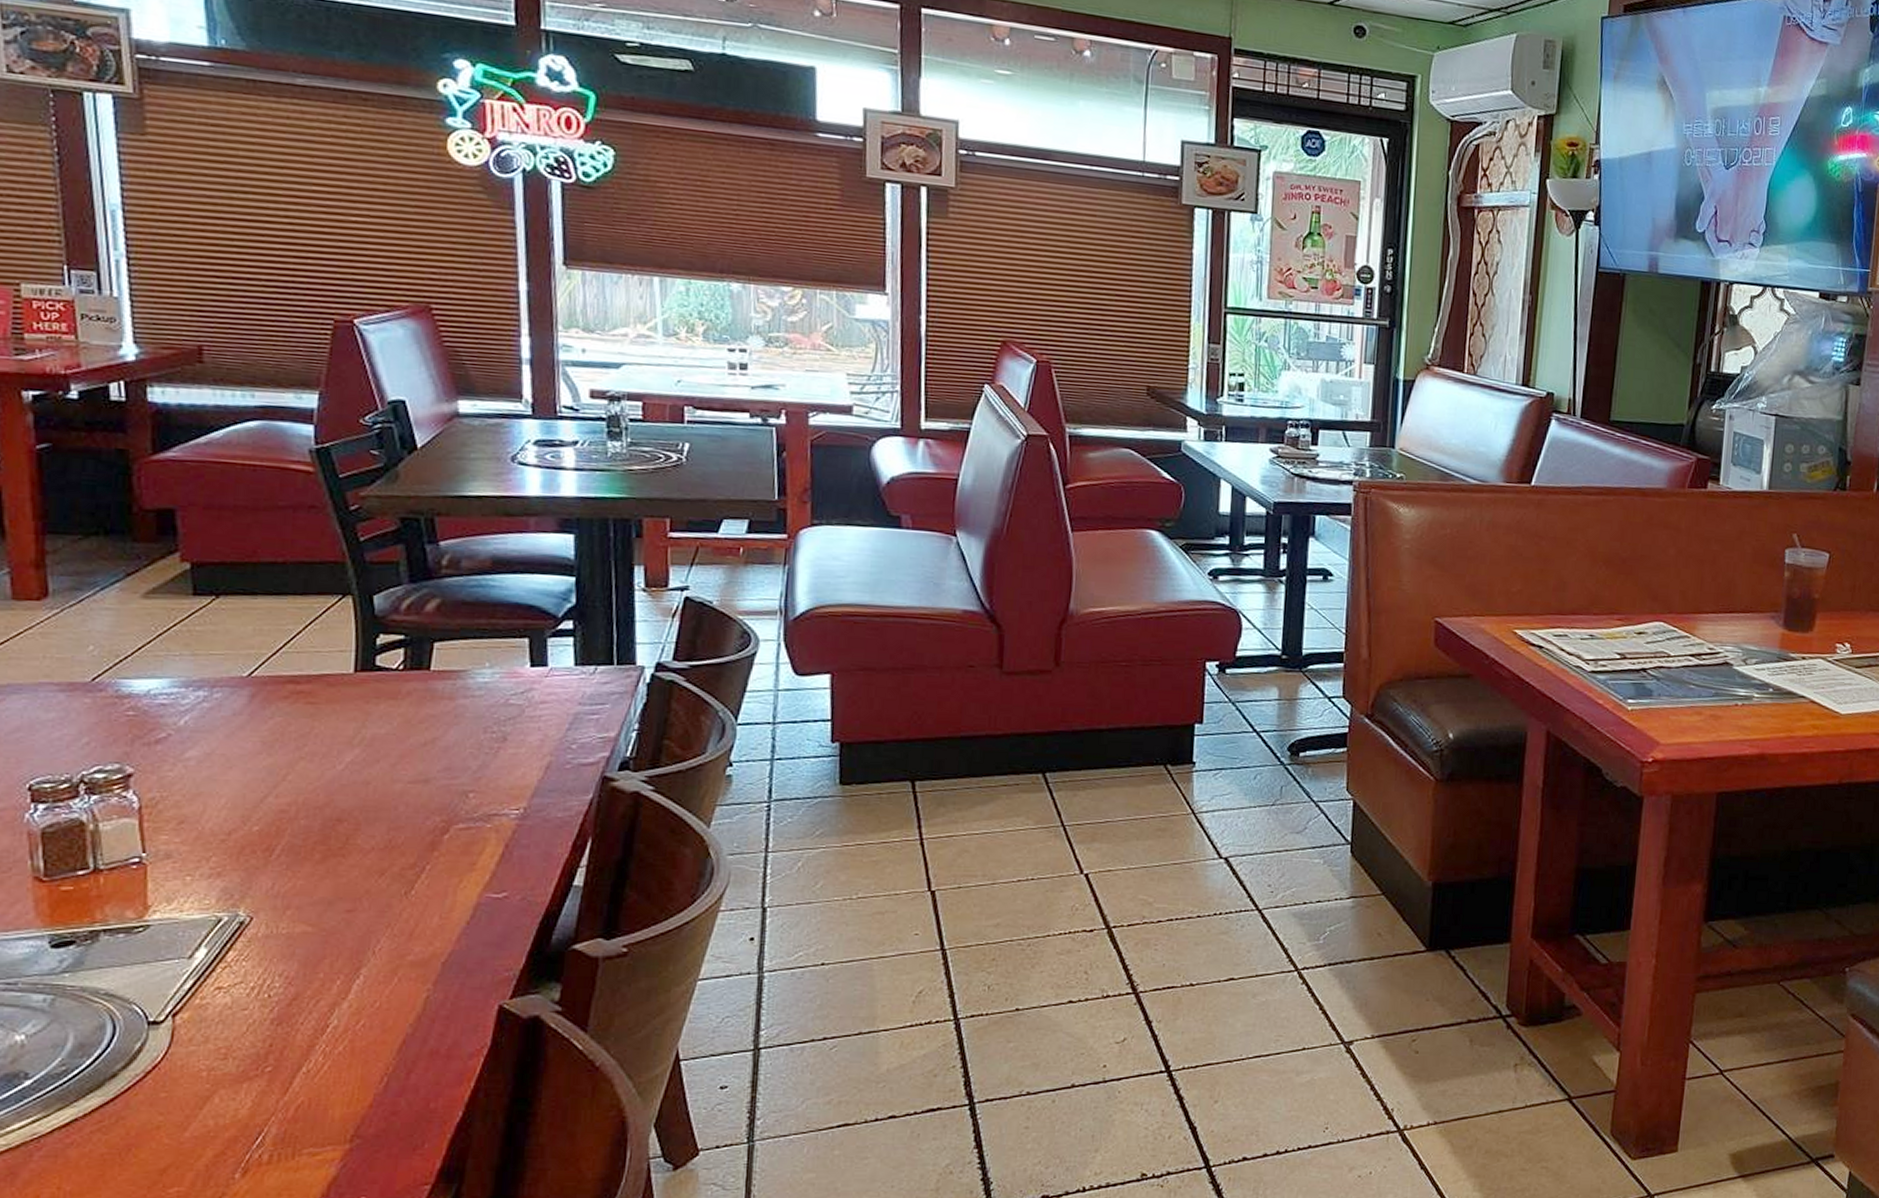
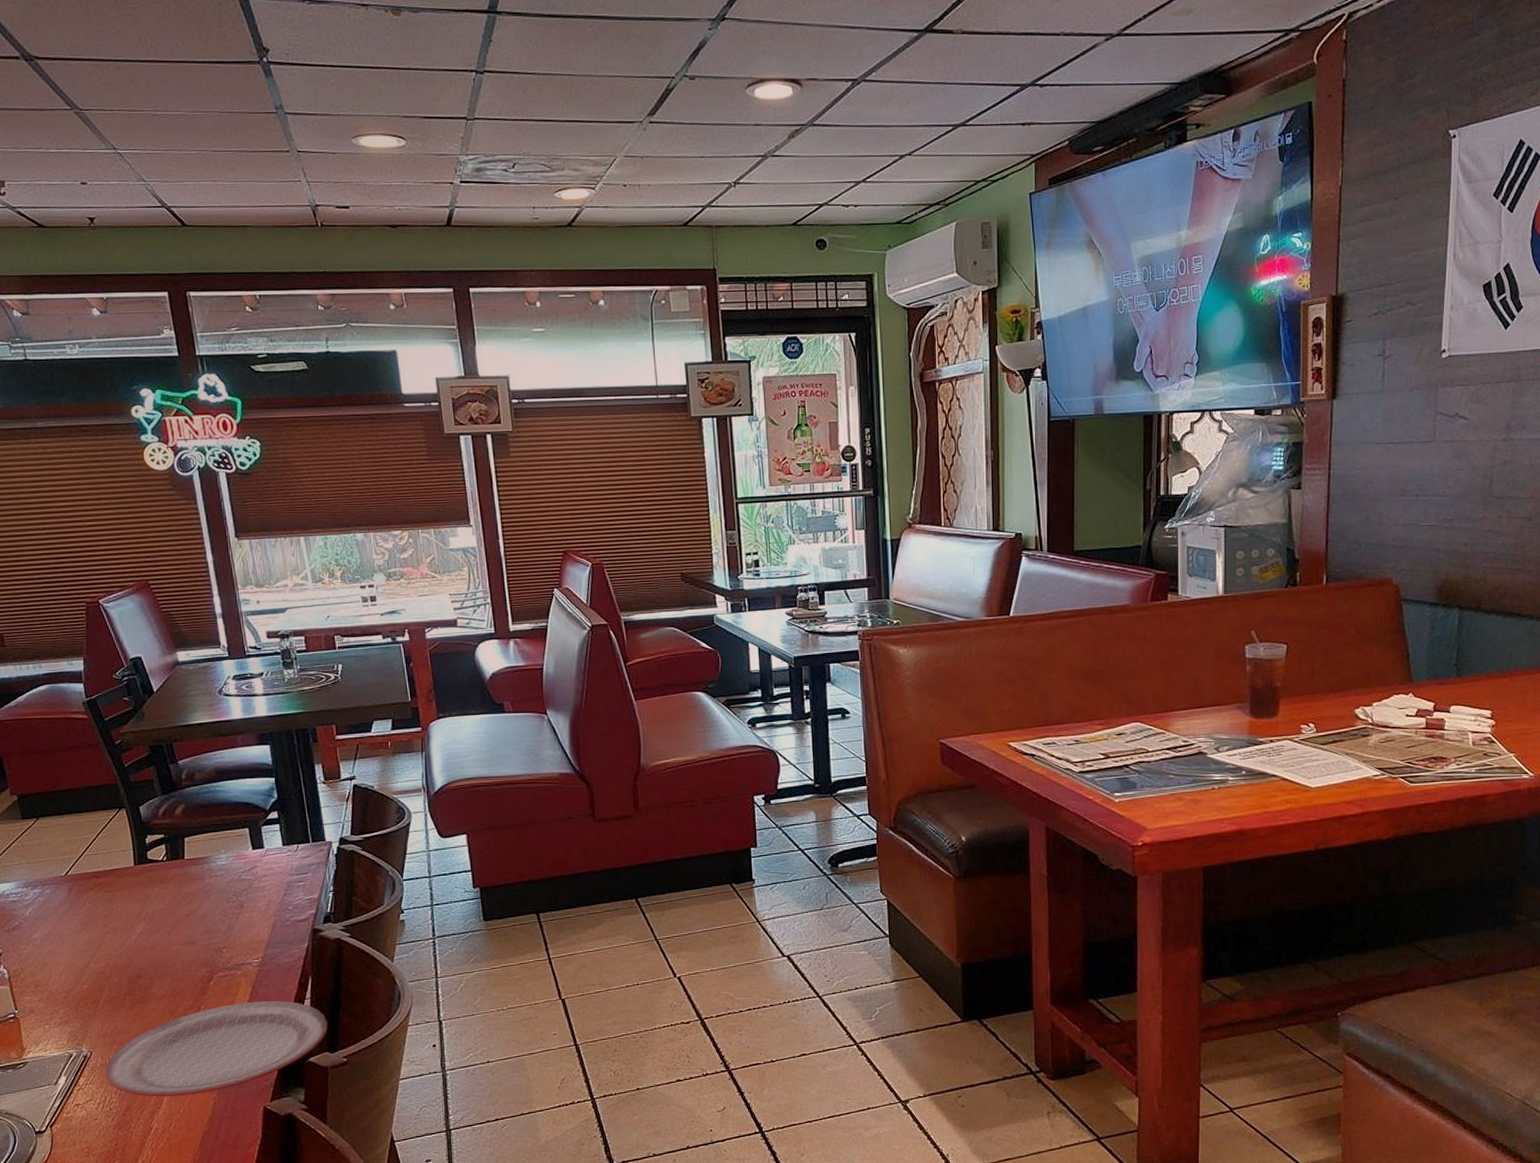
plate: none [269,864,608,984] -> present [105,1000,329,1097]

